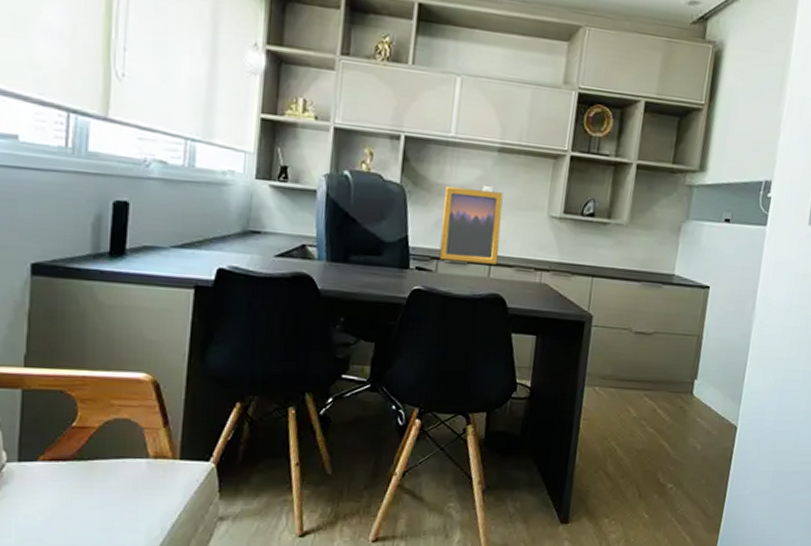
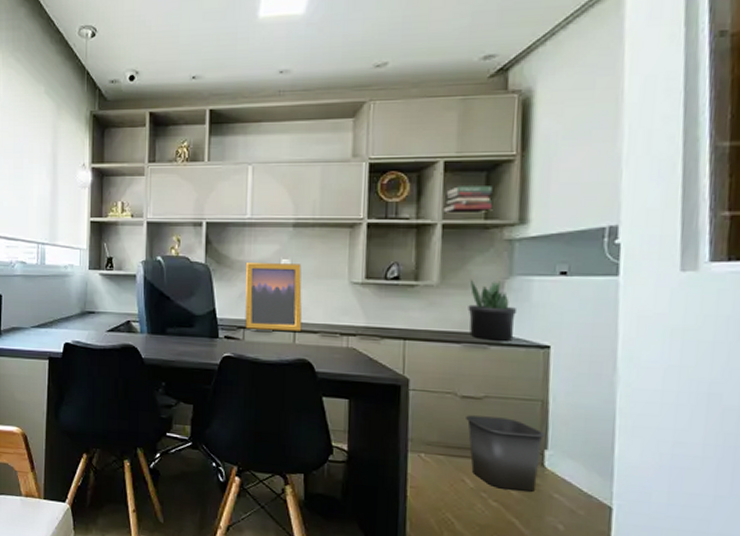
waste bin: none [636,350,697,417] -> present [466,415,546,492]
books: none [639,128,683,157] -> present [443,186,493,214]
planter: none [648,221,688,281] -> present [468,280,516,341]

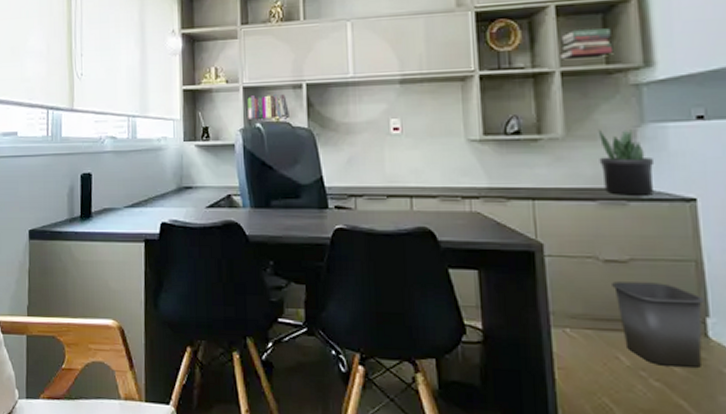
books: none [150,230,189,254] -> present [247,94,289,121]
picture frame: present [245,263,302,331] -> none [351,123,419,197]

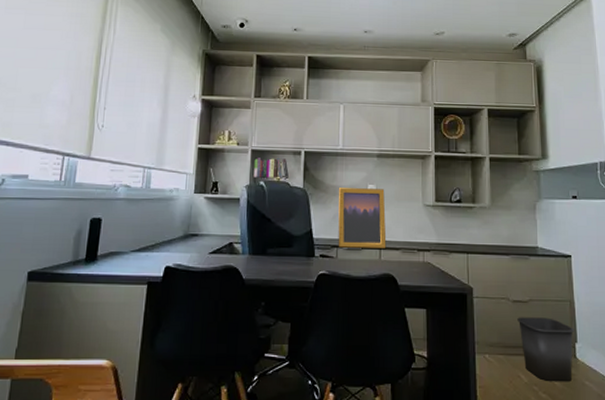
picture frame: none [351,123,419,197] -> present [338,188,387,248]
books: present [560,28,614,61] -> none [489,128,524,150]
planter: present [599,129,653,195] -> none [512,203,546,252]

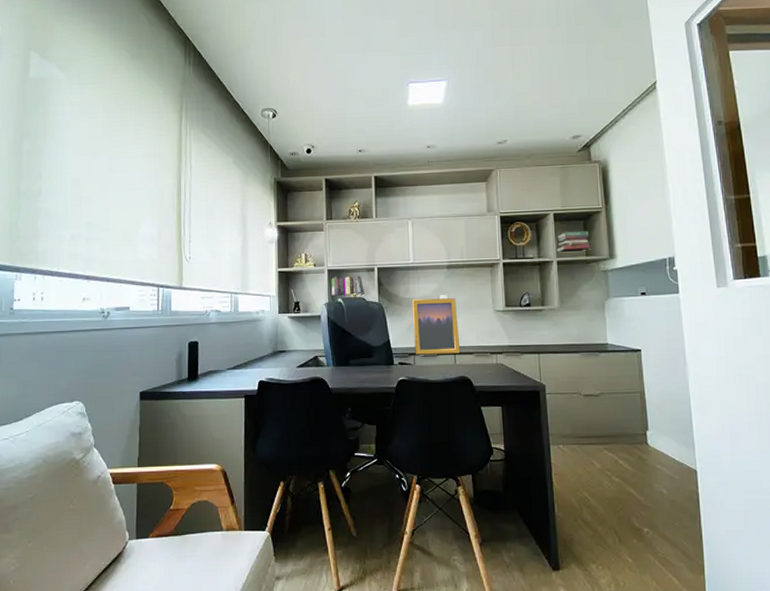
books: none [489,128,524,150] -> present [556,231,591,253]
waste bin: present [517,317,575,381] -> none [589,409,646,466]

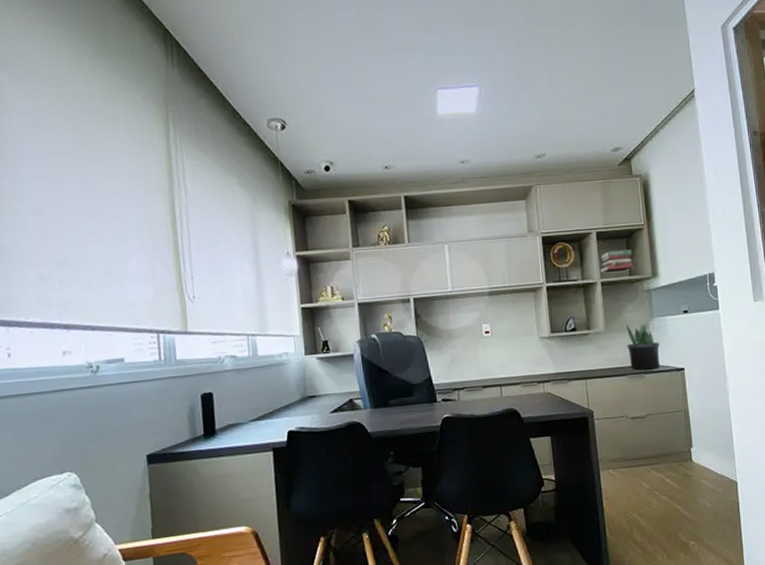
books: present [331,276,364,297] -> none [362,308,400,332]
picture frame: present [411,298,461,355] -> none [452,327,507,390]
planter: none [581,302,615,349] -> present [626,323,659,370]

